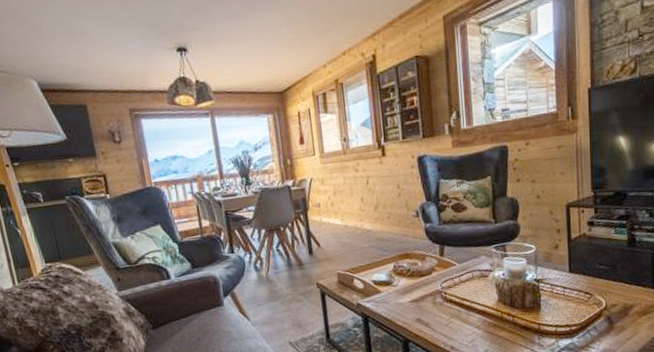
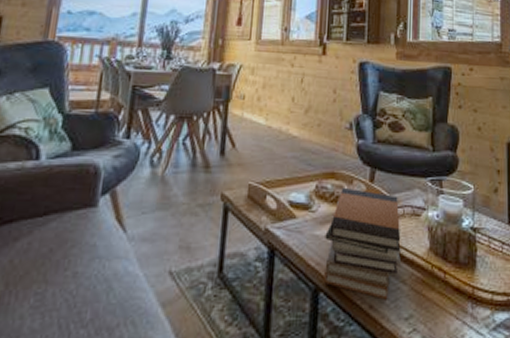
book stack: none [407,263,474,342] -> present [323,187,401,300]

